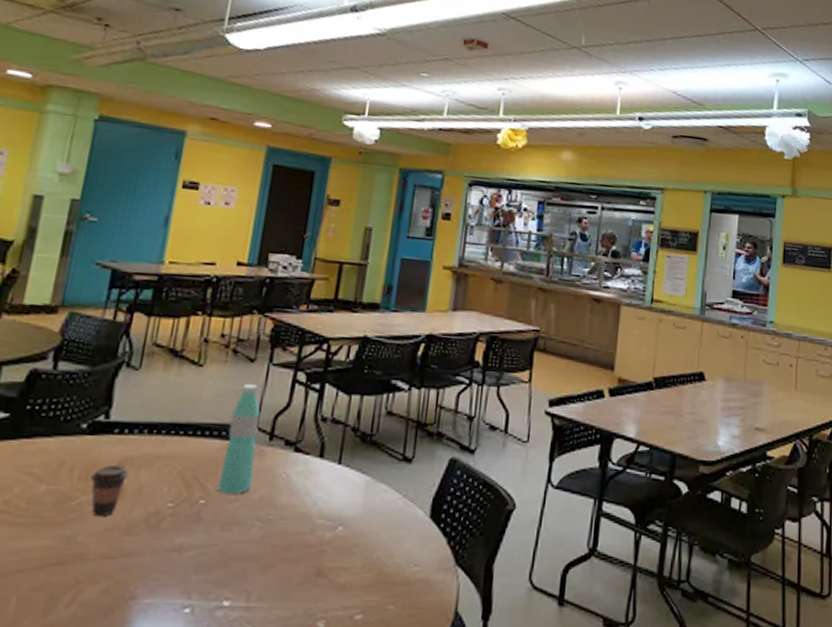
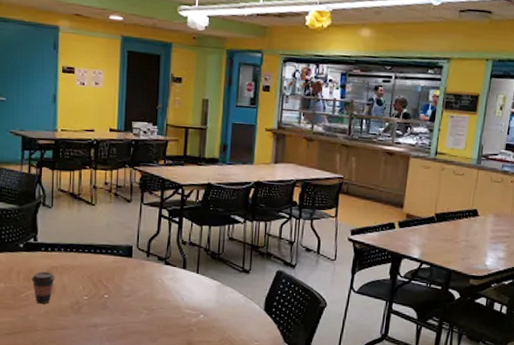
water bottle: present [218,383,261,494] -> none [116,217,139,292]

